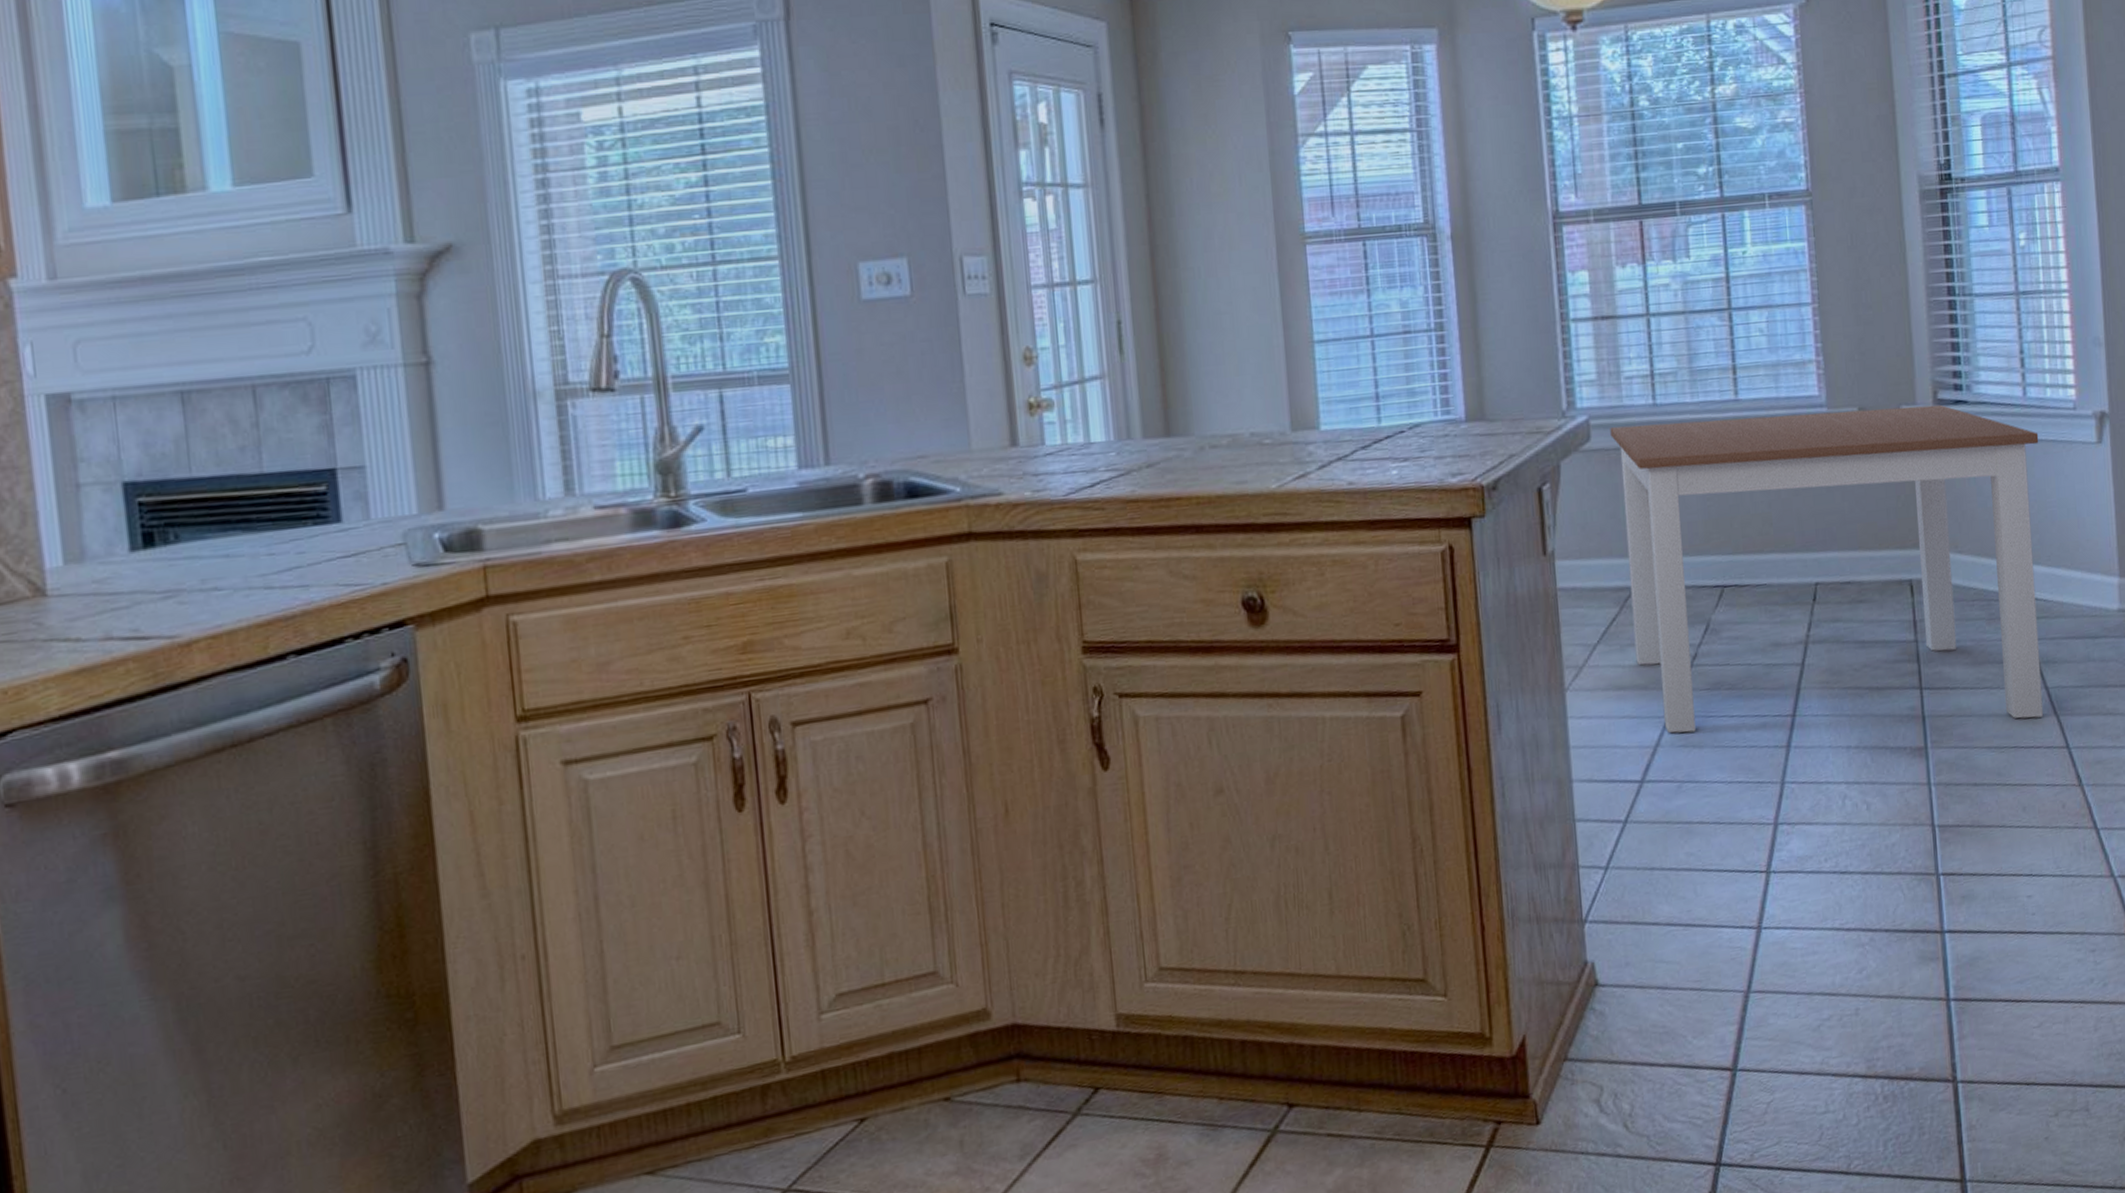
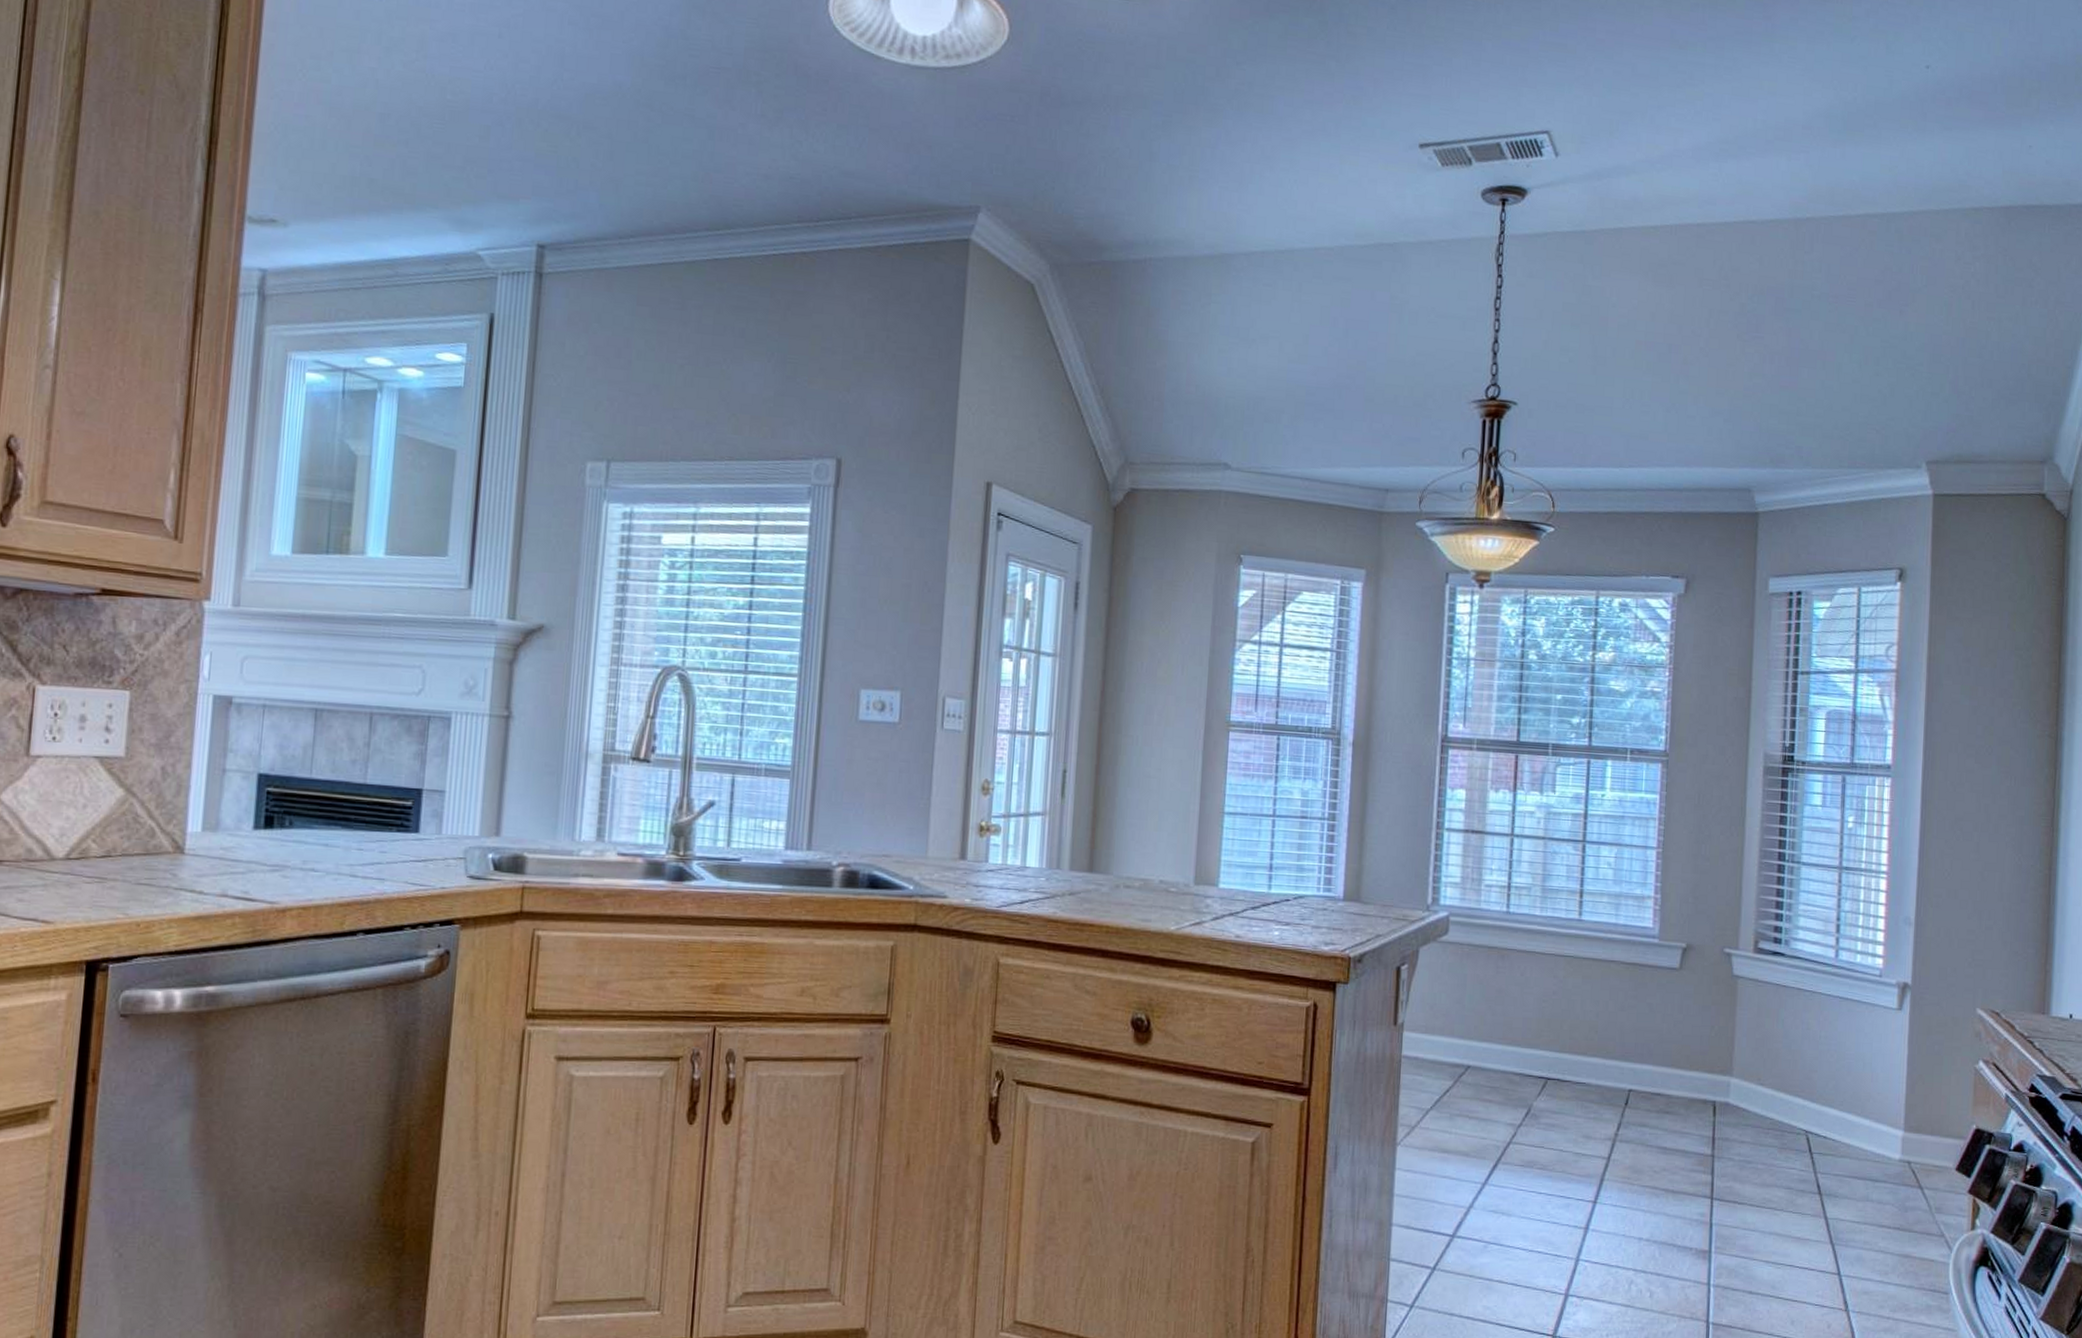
dining table: present [1610,404,2044,734] -> none [1462,926,1845,1243]

